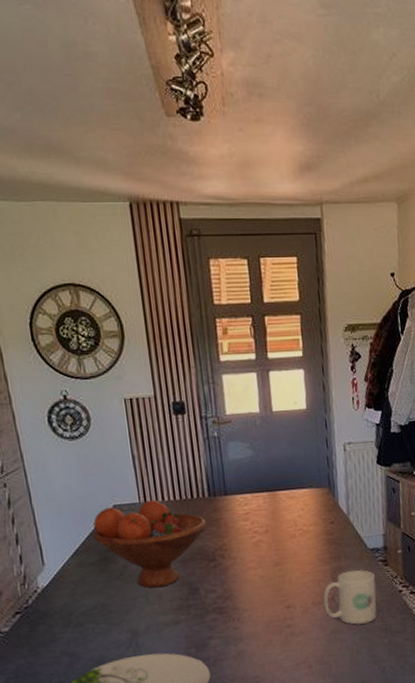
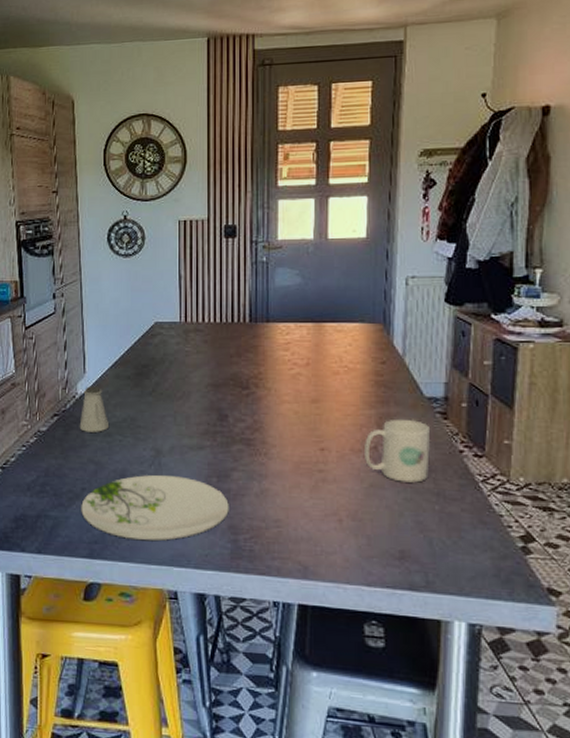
saltshaker: none [45,577,80,626] -> present [79,386,110,432]
fruit bowl: present [92,499,207,588] -> none [132,320,244,409]

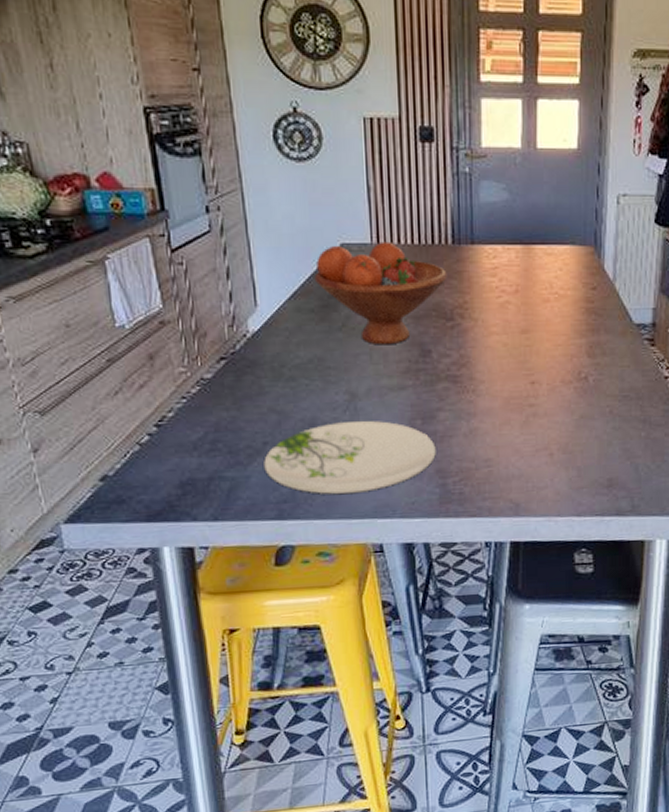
saltshaker: present [79,386,110,432] -> none [254,321,293,377]
fruit bowl: none [132,320,244,409] -> present [314,241,447,345]
mug: present [363,419,431,483] -> none [574,347,639,412]

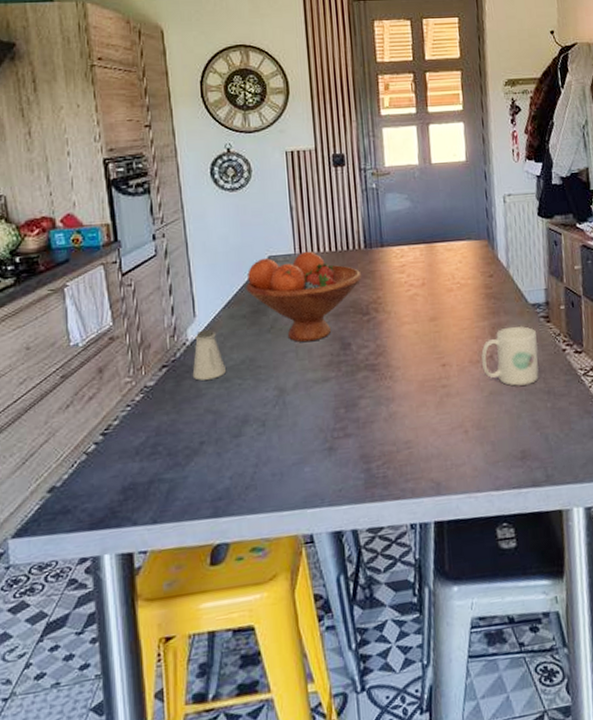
saltshaker: none [254,321,293,377] -> present [192,329,227,381]
plate: present [263,420,437,495] -> none [200,412,361,490]
mug: none [574,347,639,412] -> present [480,325,540,386]

